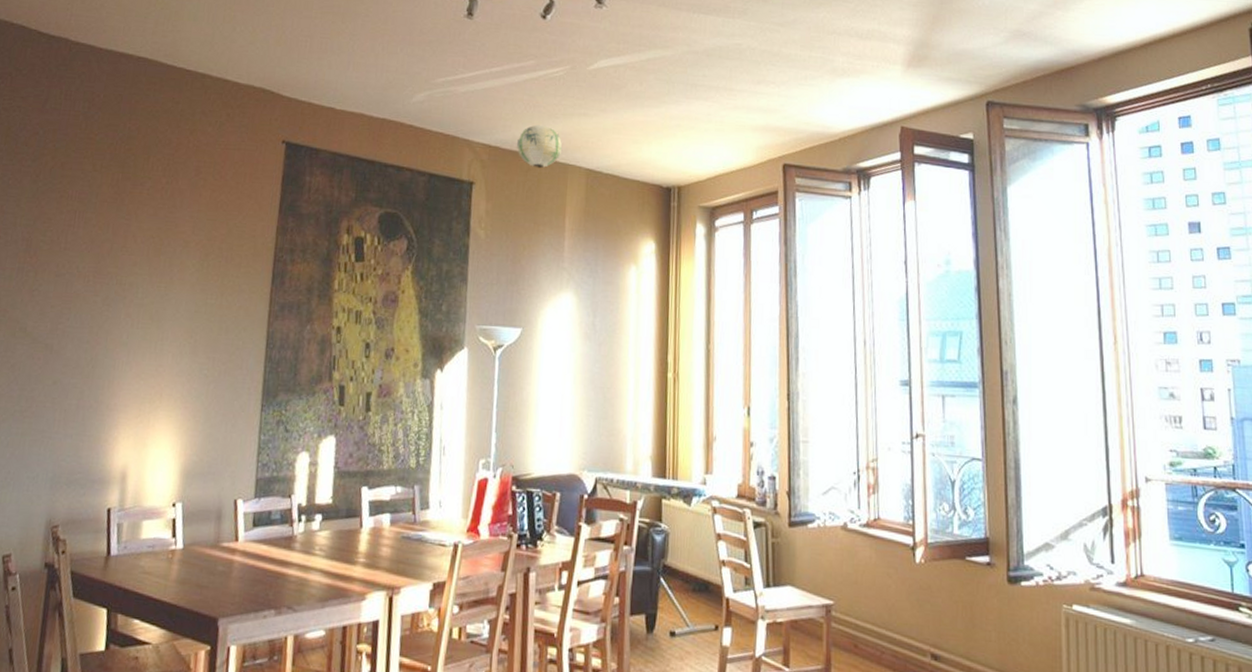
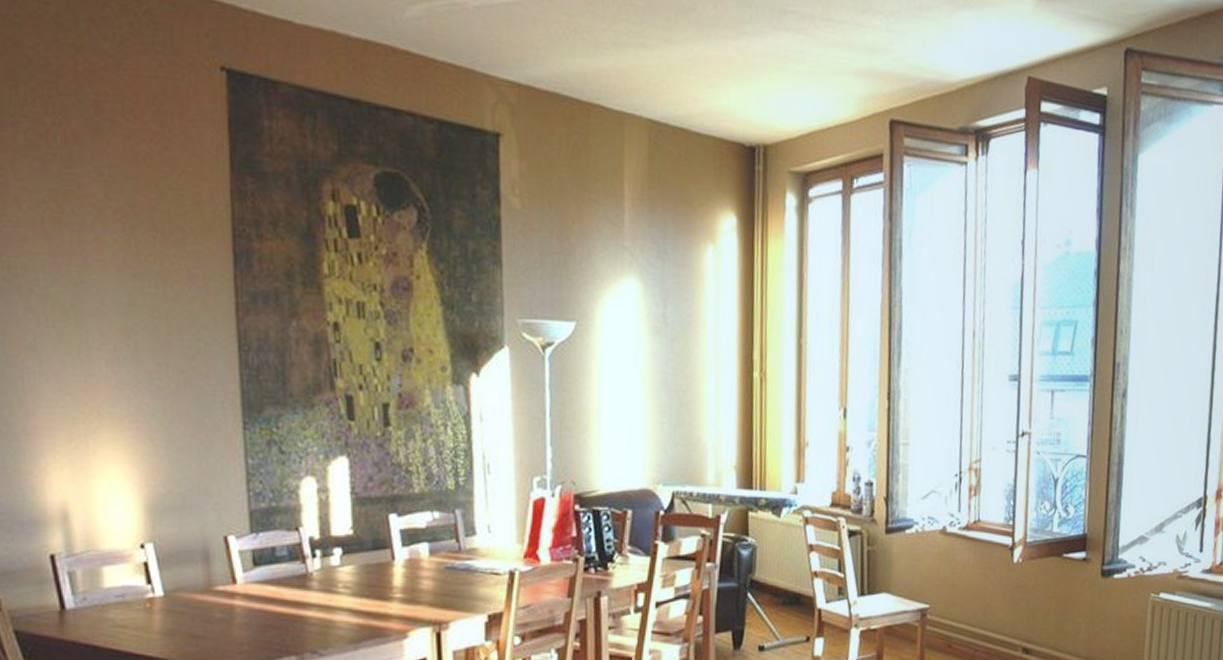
paper lantern: present [517,124,562,169] -> none [556,57,615,117]

